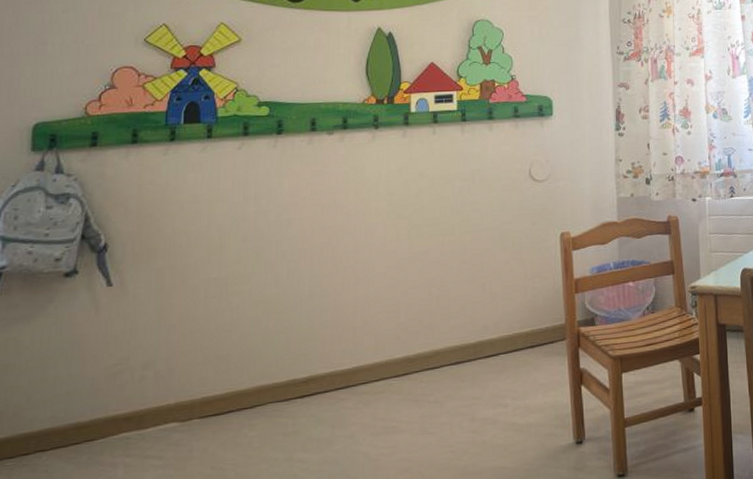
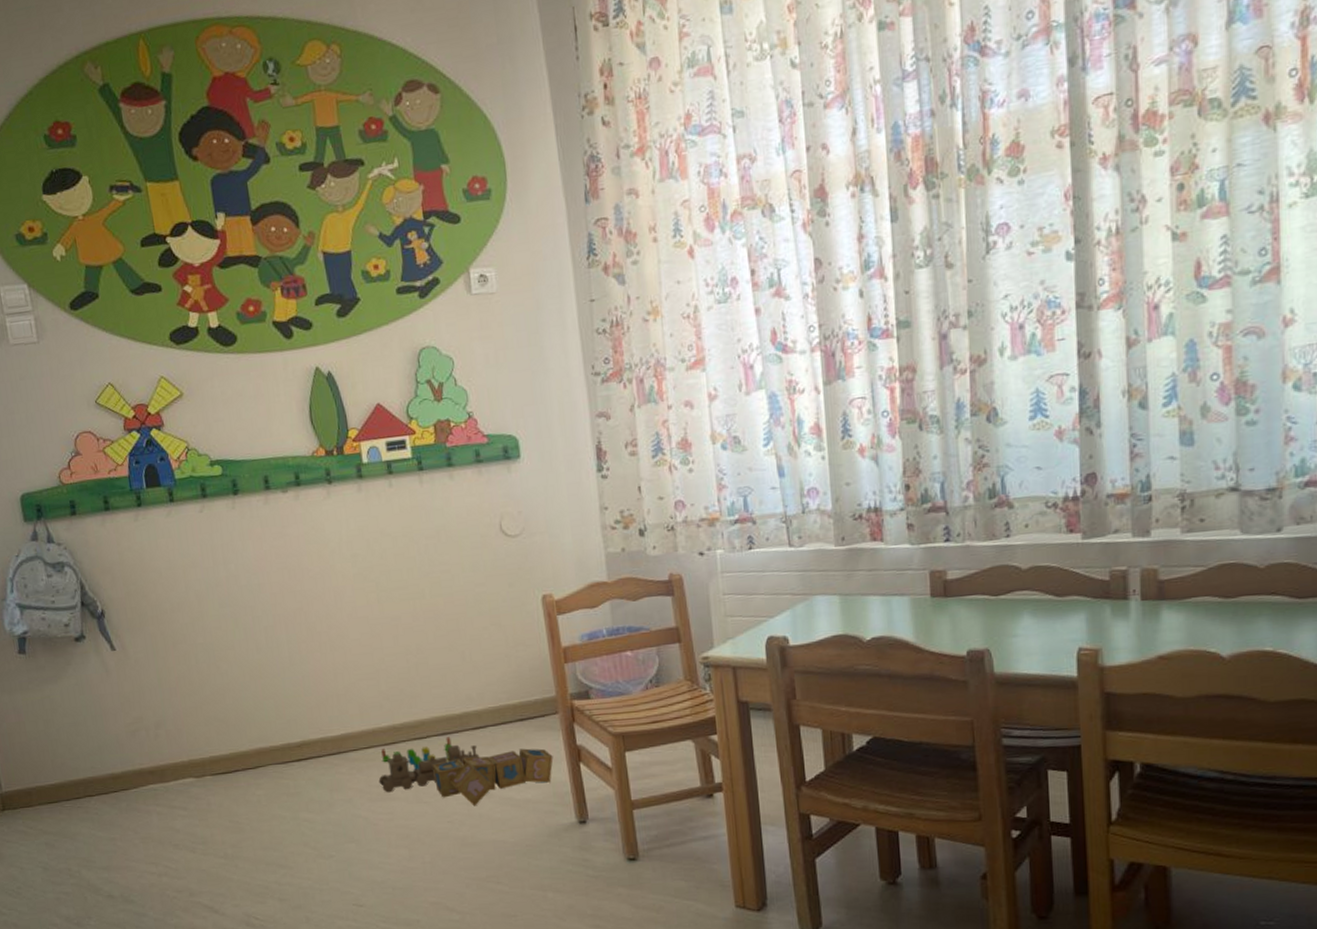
toy train: none [385,373,490,426] -> present [378,744,480,793]
building blocks: none [392,366,463,401] -> present [381,737,452,770]
toy blocks: none [442,373,558,434] -> present [432,748,554,806]

